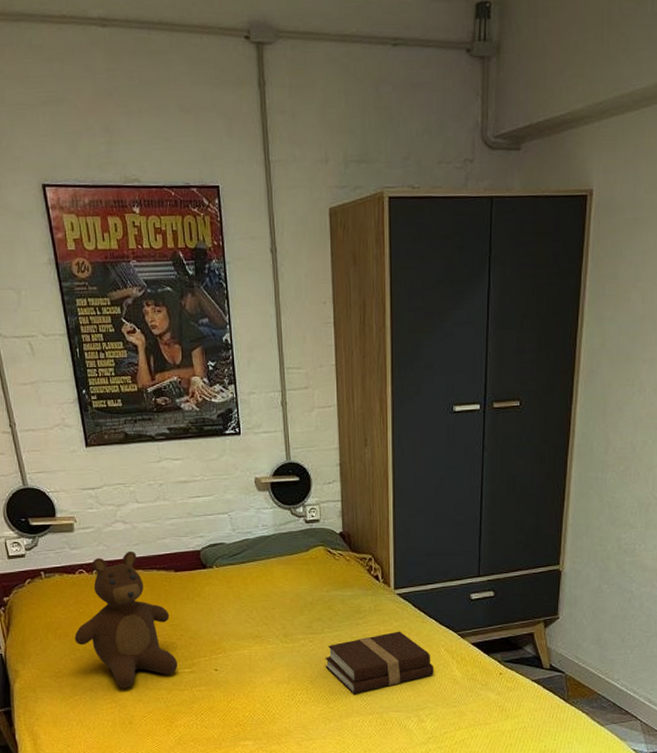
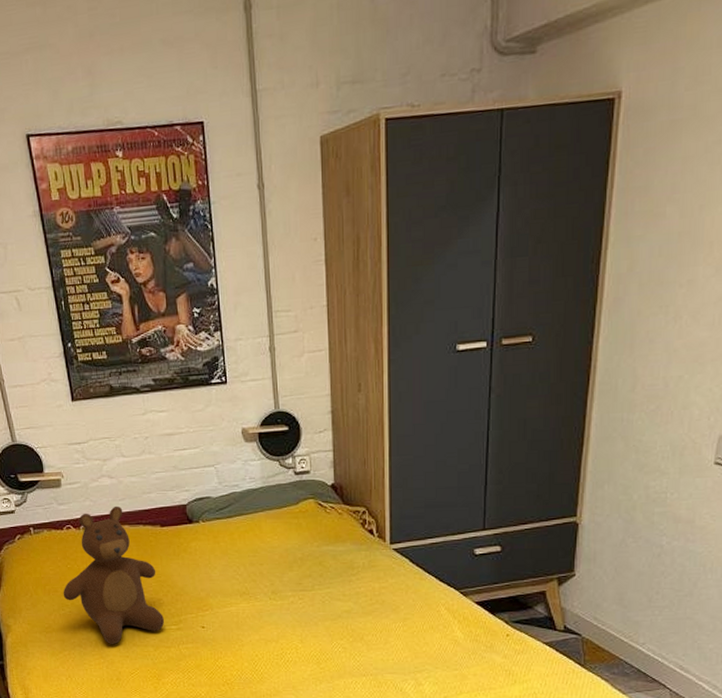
book: present [325,631,434,694] -> none [315,588,433,654]

